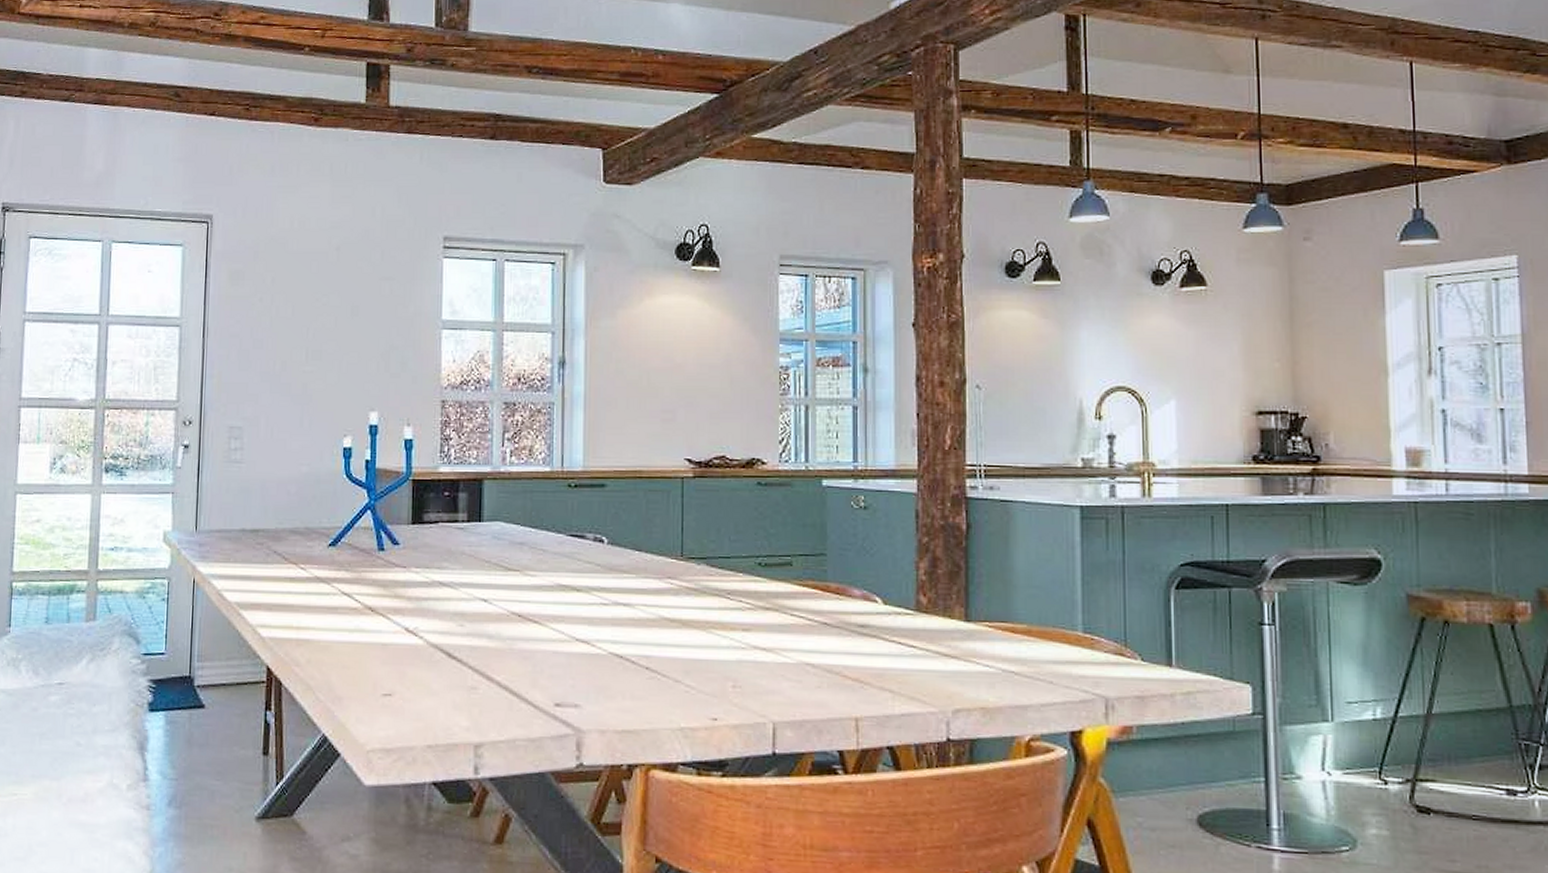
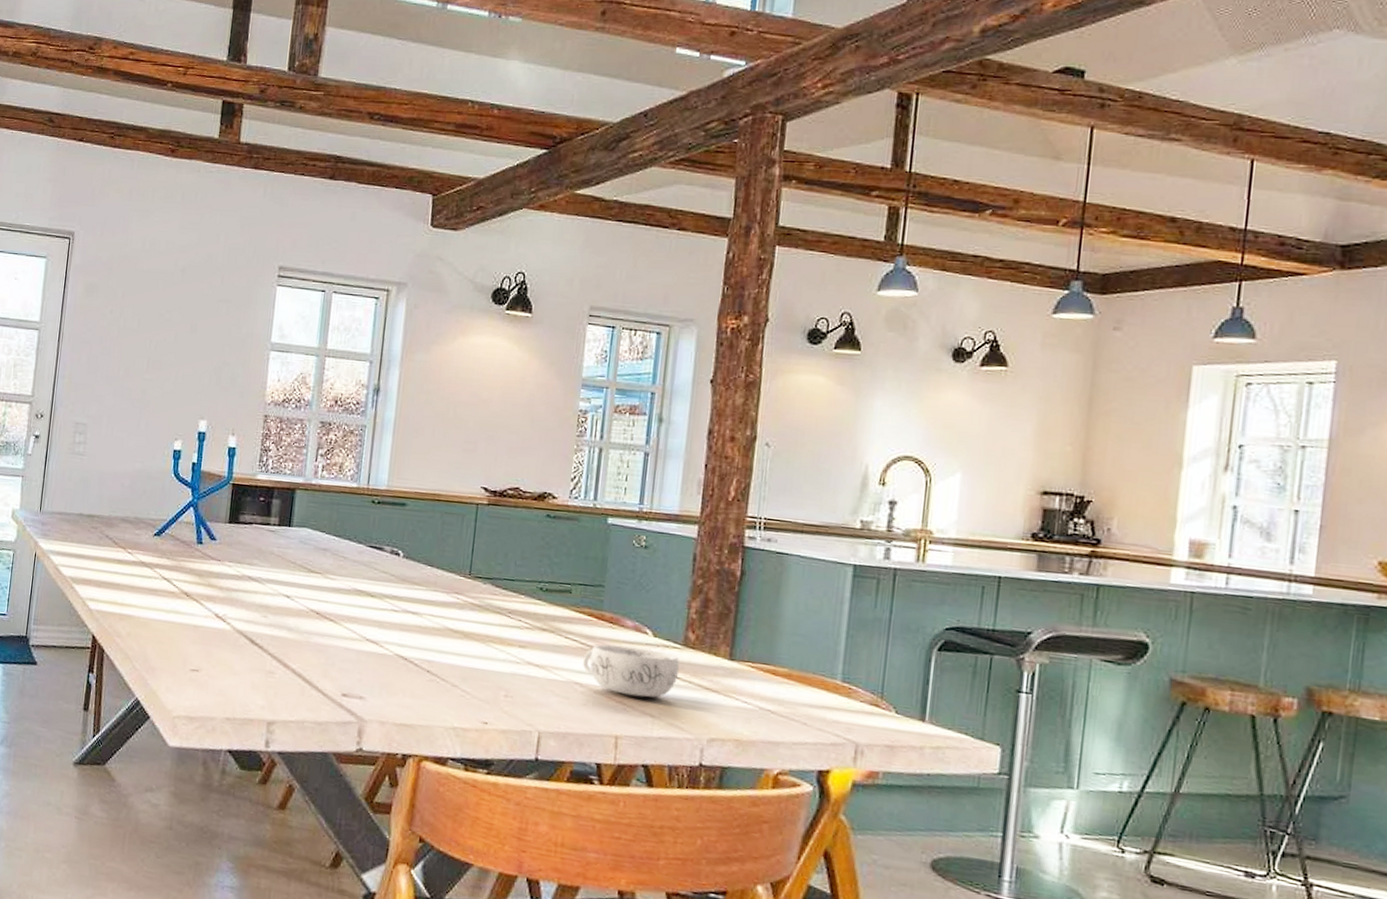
decorative bowl: none [812,617,915,672] -> present [582,644,680,698]

